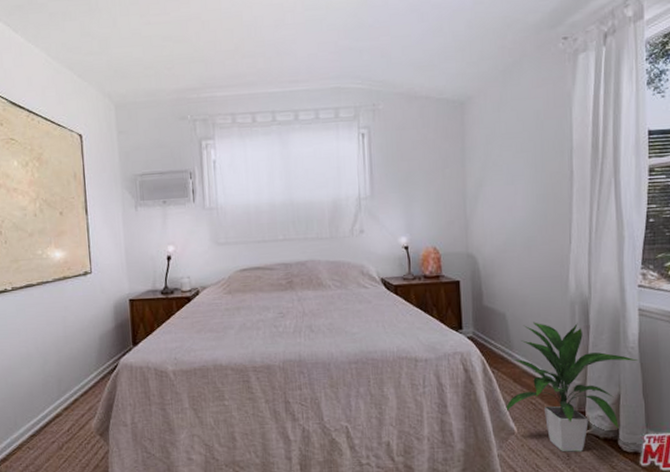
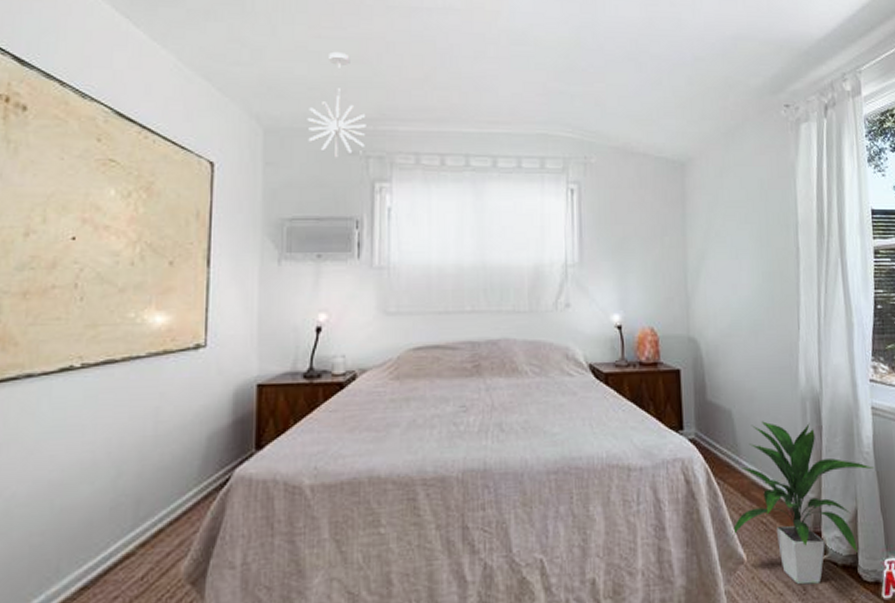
pendant light: none [146,34,192,123] -> present [307,51,366,158]

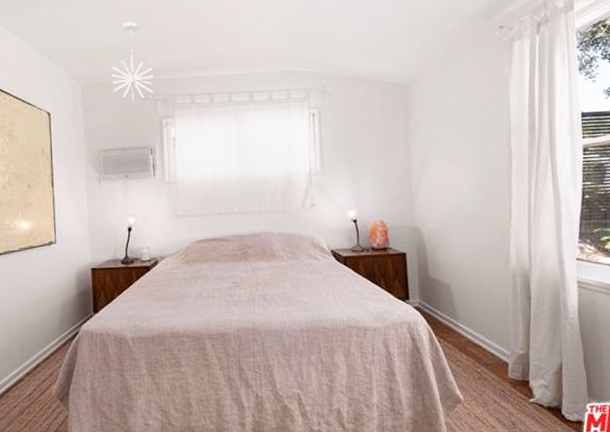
indoor plant: present [732,421,875,585] -> none [451,293,579,421]

